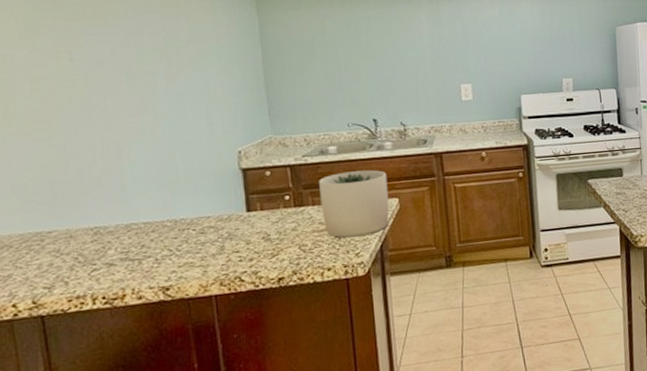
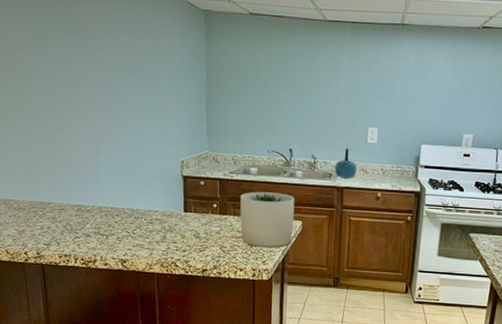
kettle: none [429,109,455,143] -> present [335,148,357,179]

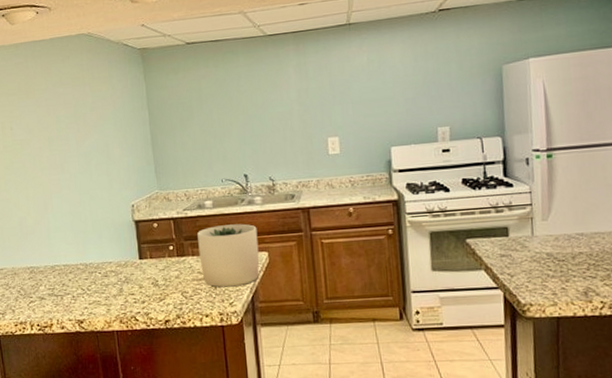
kettle: present [335,148,357,179] -> none [297,164,322,198]

